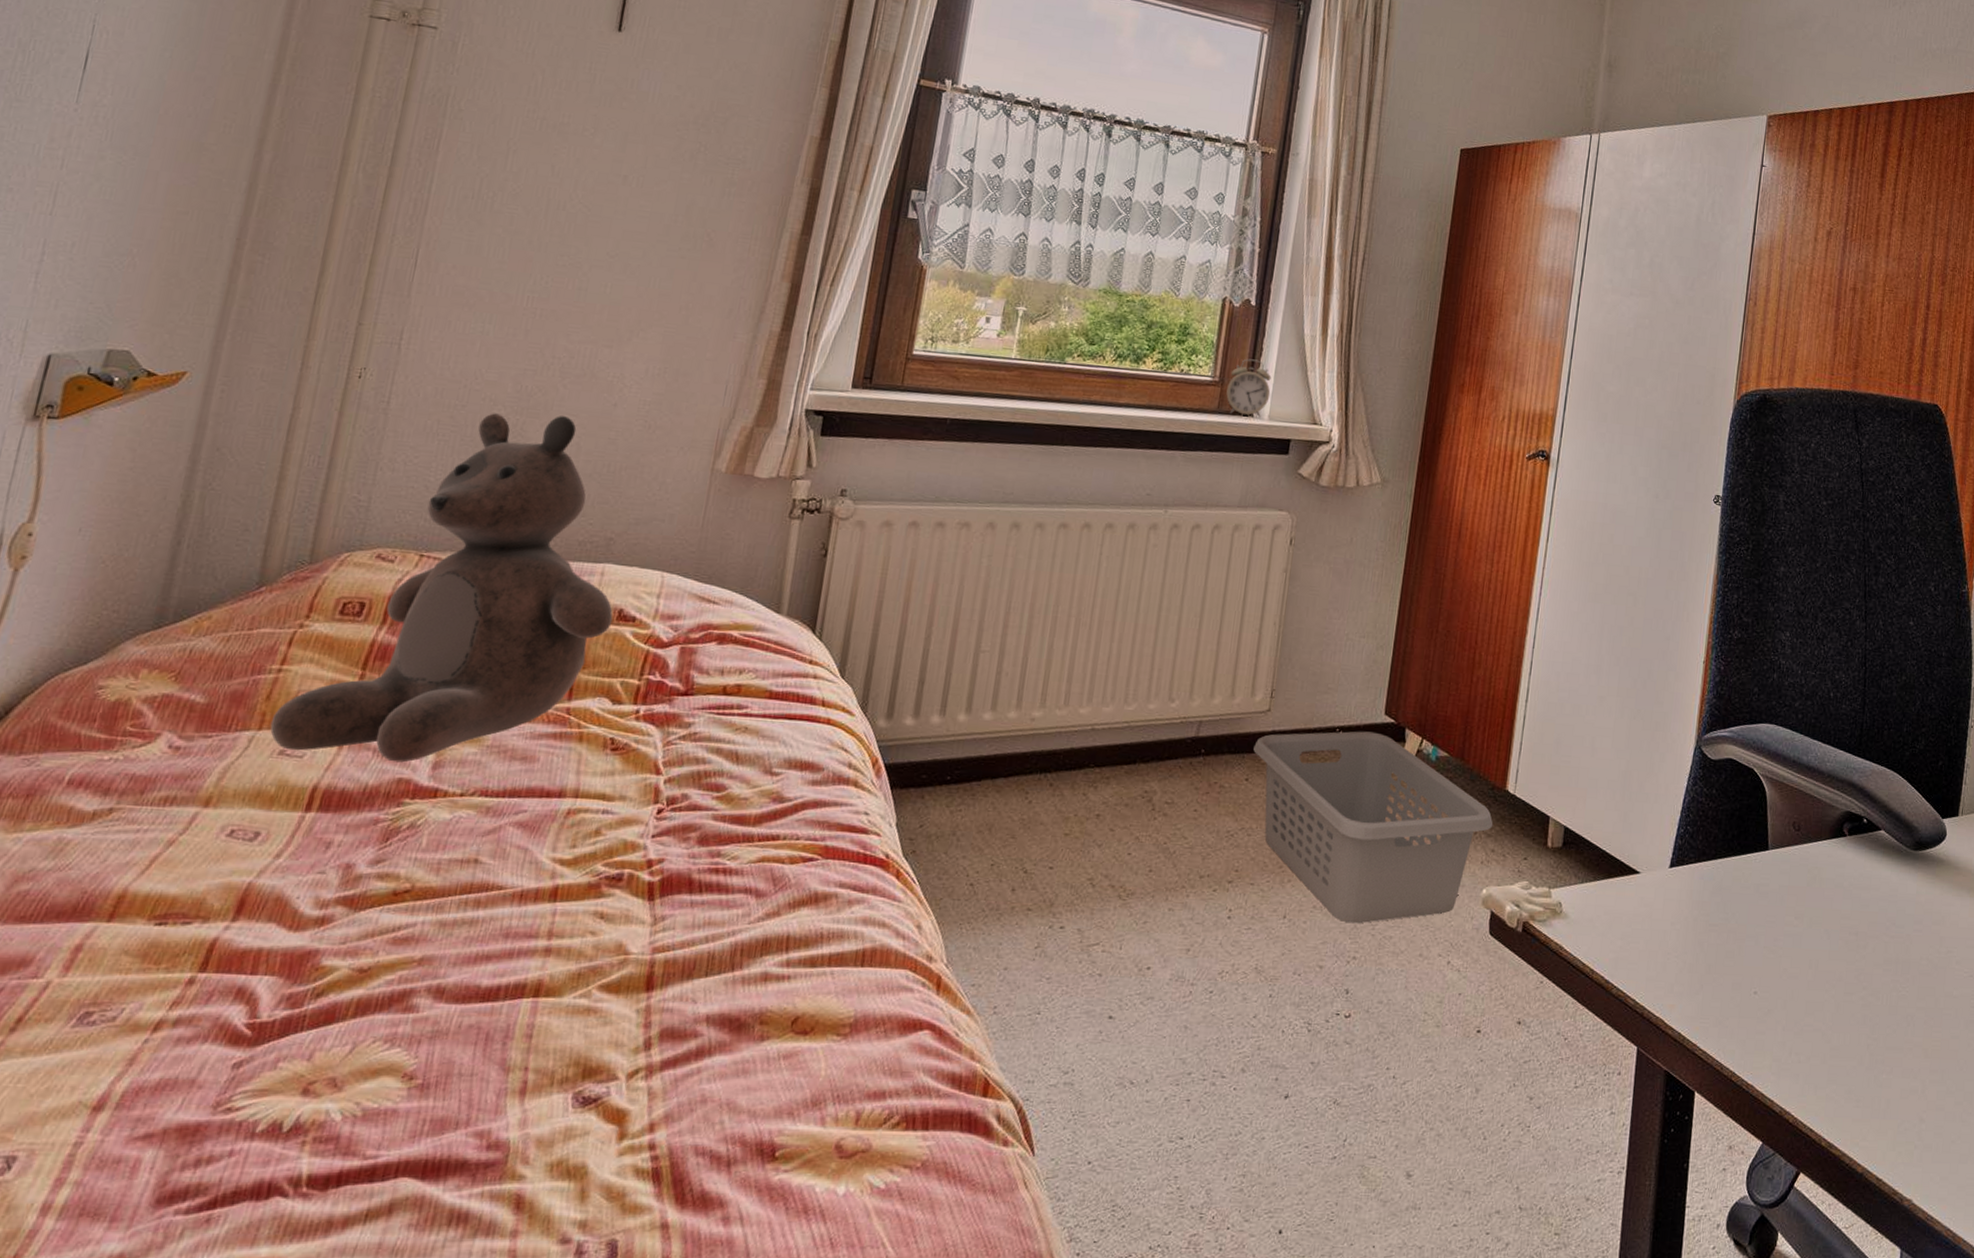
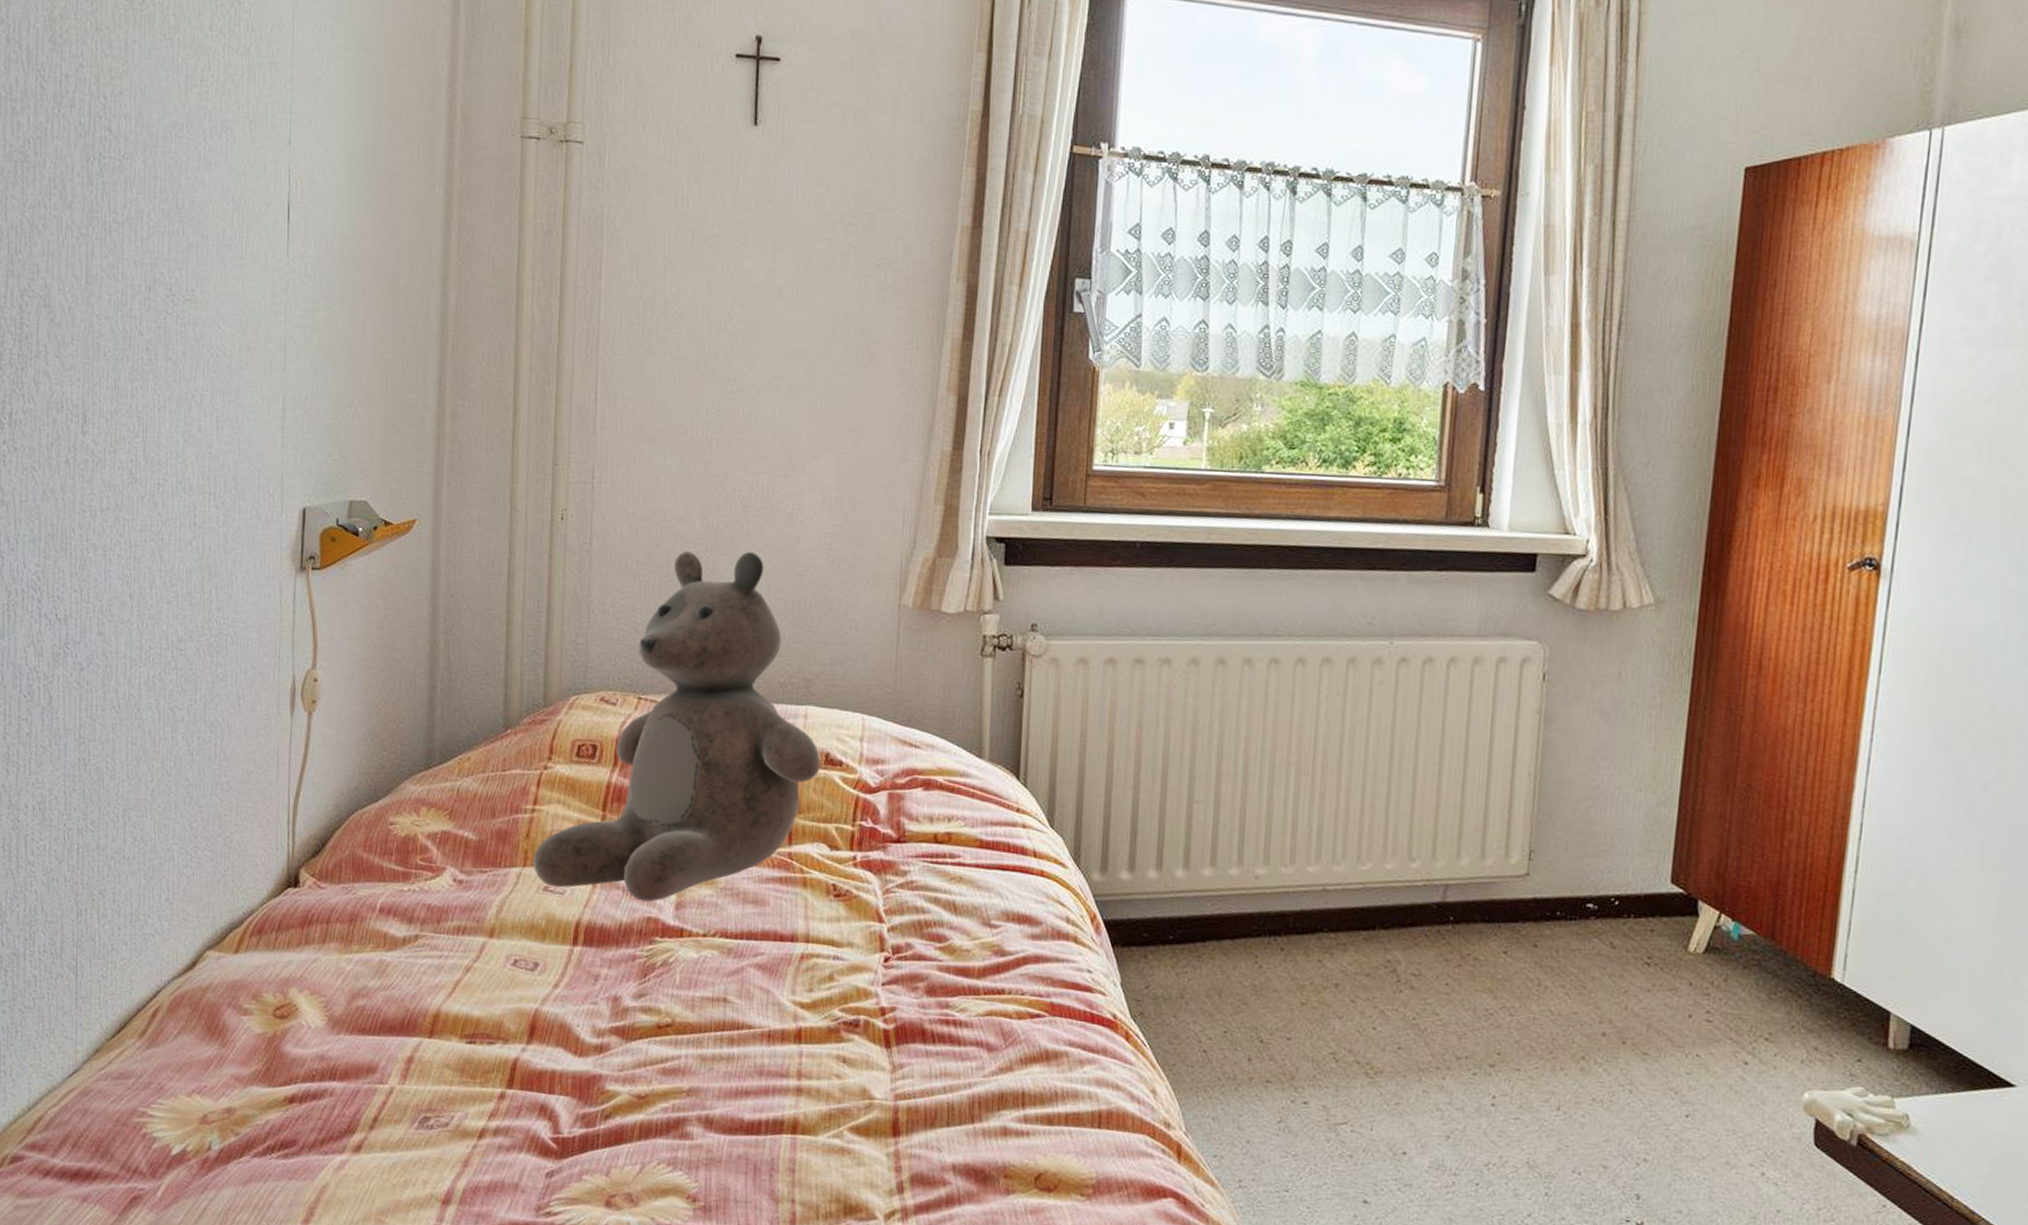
alarm clock: present [1226,358,1271,418] -> none [1455,456,1509,529]
laundry basket: present [1253,731,1493,924] -> none [1511,901,1816,1122]

